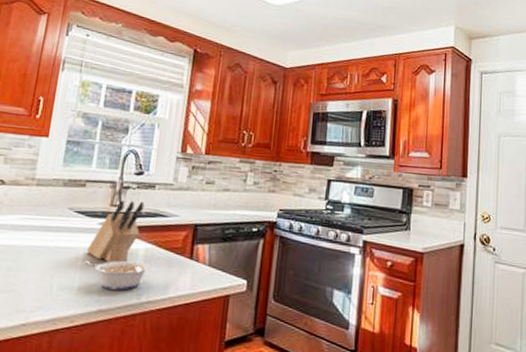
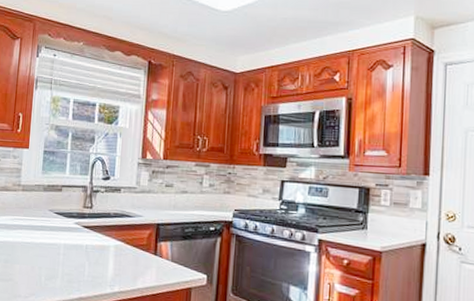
legume: present [84,260,150,290] -> none [65,255,120,281]
knife block: present [87,200,145,264] -> none [67,202,112,258]

